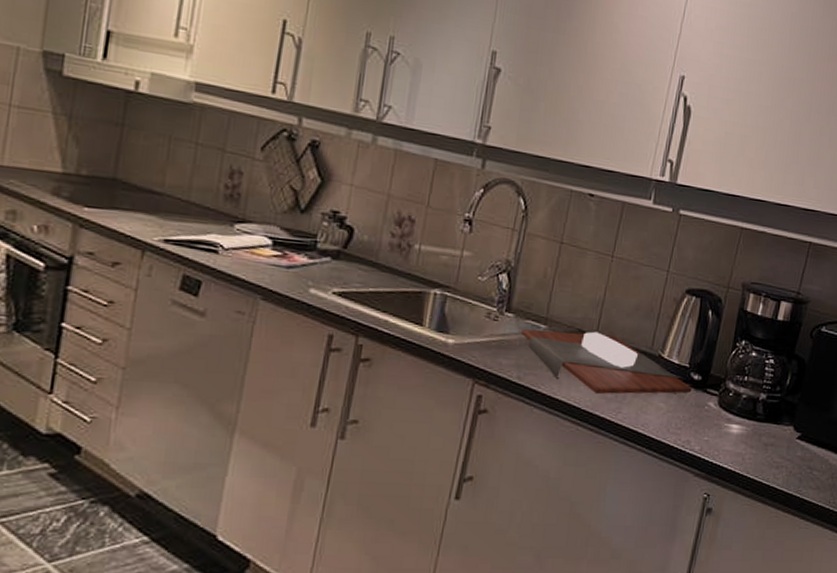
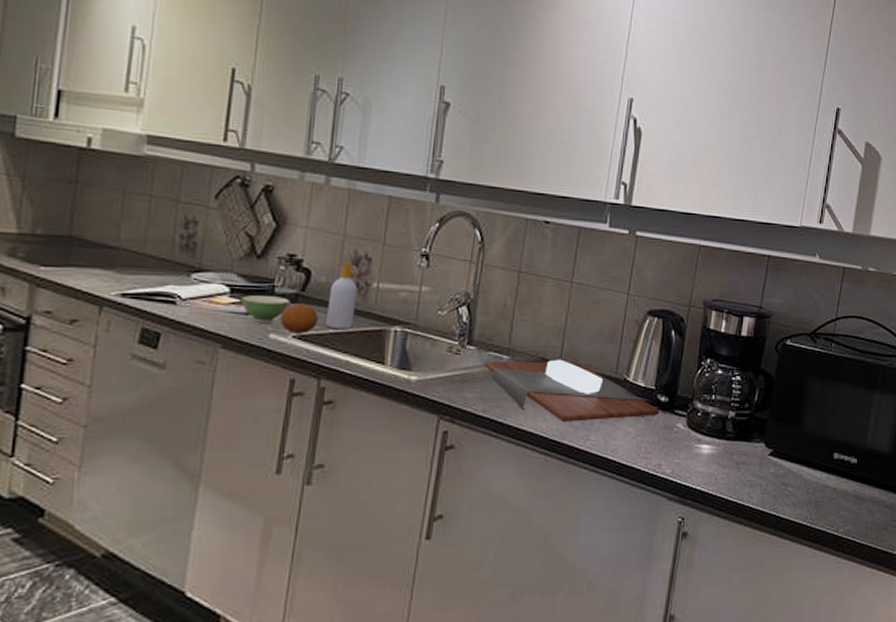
bowl: none [283,249,332,278] -> present [242,295,291,323]
fruit: none [321,260,360,291] -> present [280,303,319,334]
soap bottle: none [366,221,399,289] -> present [326,262,357,329]

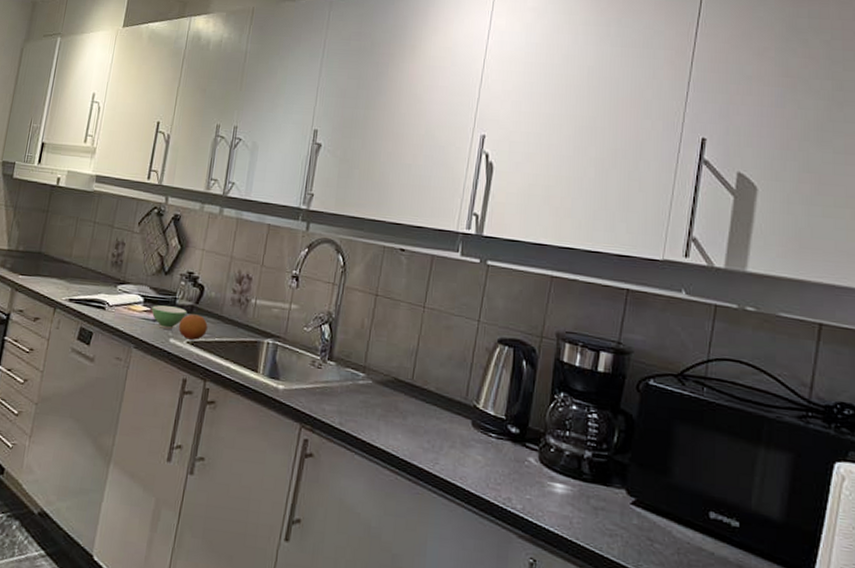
soap bottle: present [326,262,357,329] -> none [213,280,239,339]
cutting board: present [484,359,660,422] -> none [342,377,510,447]

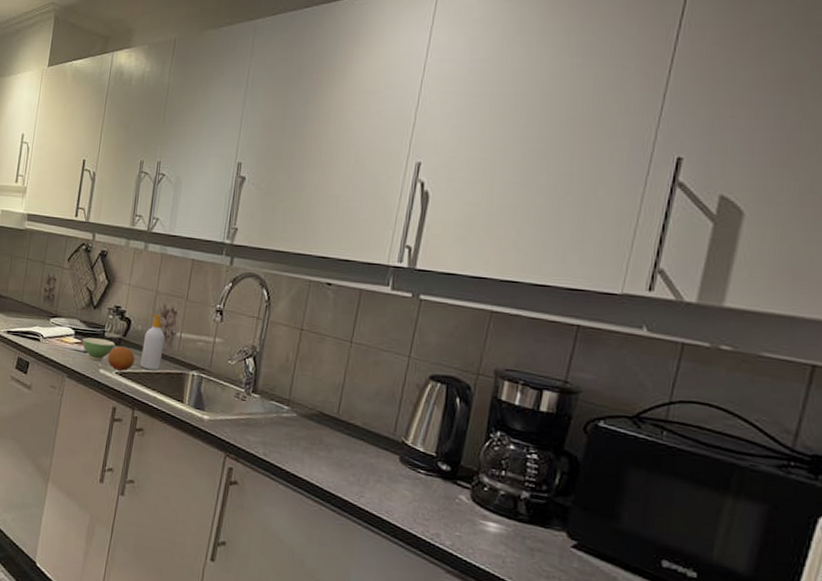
soap bottle: none [213,280,239,339] -> present [140,314,165,370]

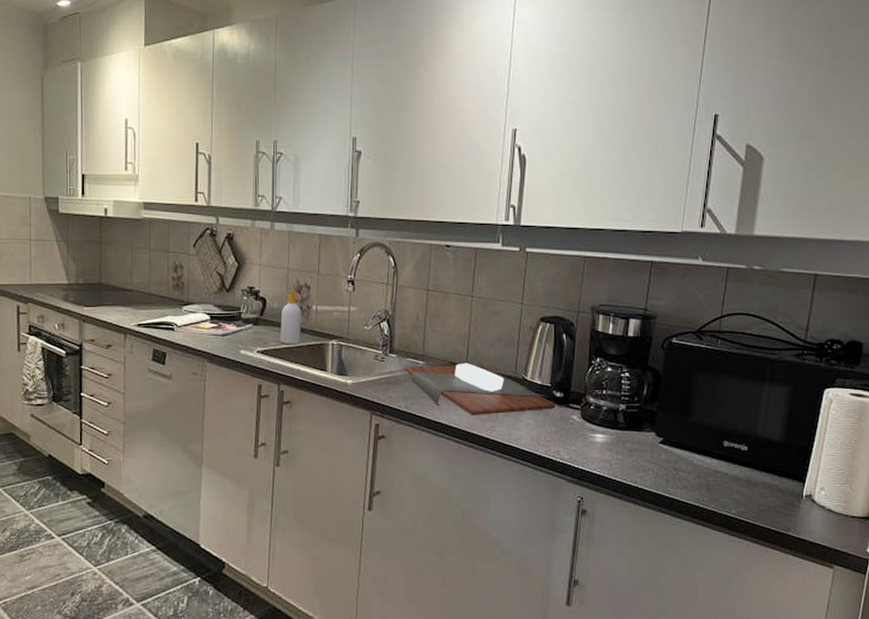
bowl: present [82,337,116,361] -> none [219,321,253,342]
fruit: present [108,346,135,371] -> none [247,325,274,349]
cutting board: none [266,409,440,484] -> present [404,362,556,415]

